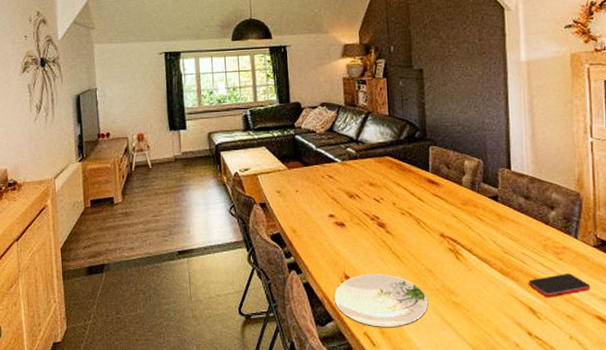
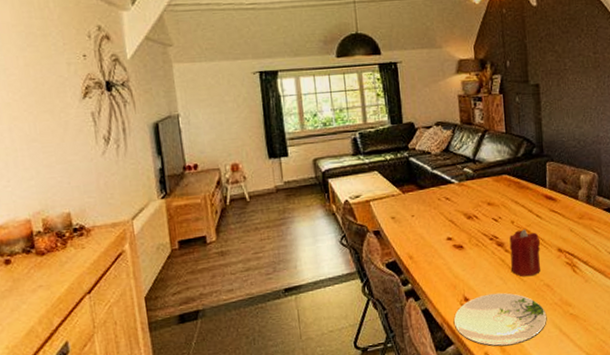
candle: none [391,212,423,259] -> present [509,229,541,277]

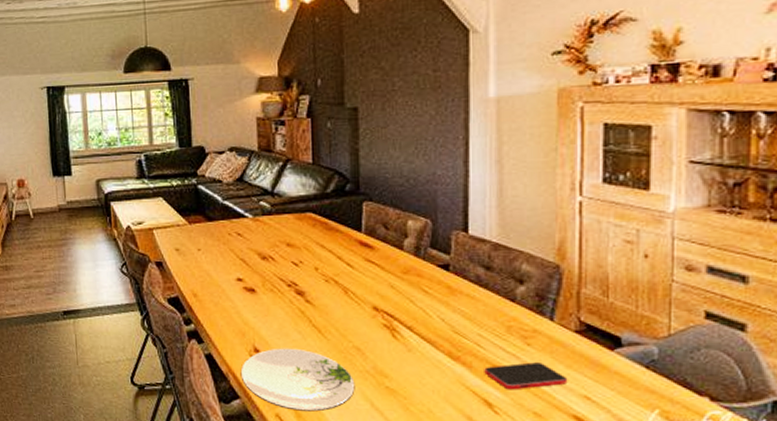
candle: present [509,229,541,277] -> none [312,279,351,334]

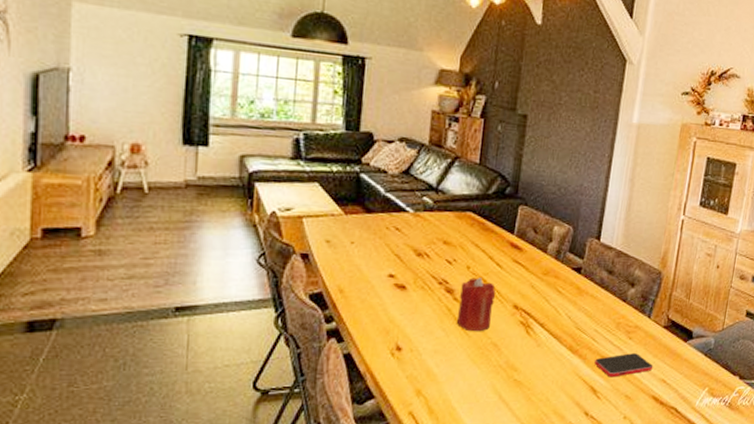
plate: present [240,348,355,412] -> none [378,345,488,407]
candle: none [312,279,351,334] -> present [457,277,496,331]

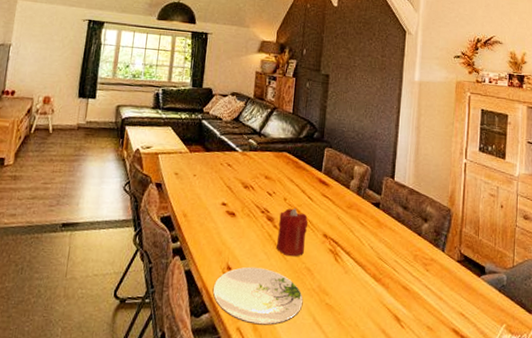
plate: none [378,345,488,407] -> present [212,266,303,326]
smartphone: present [594,353,653,378] -> none [396,285,451,308]

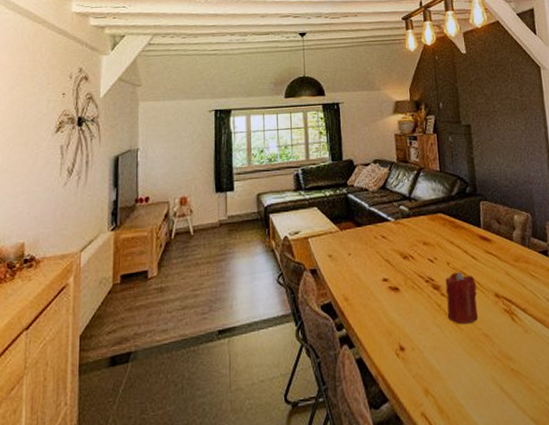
plate: present [212,266,303,326] -> none [388,342,487,407]

